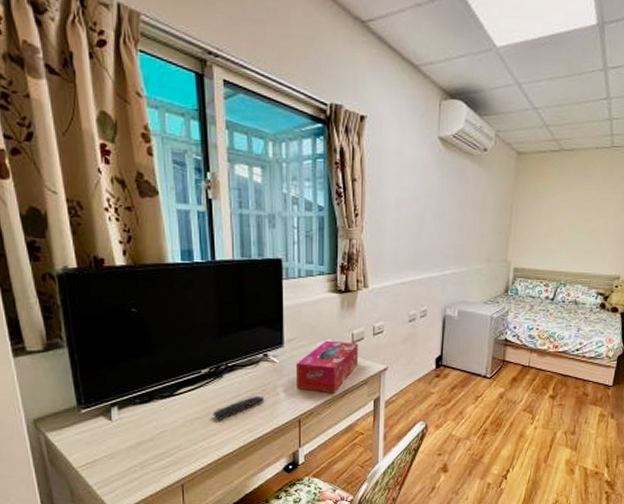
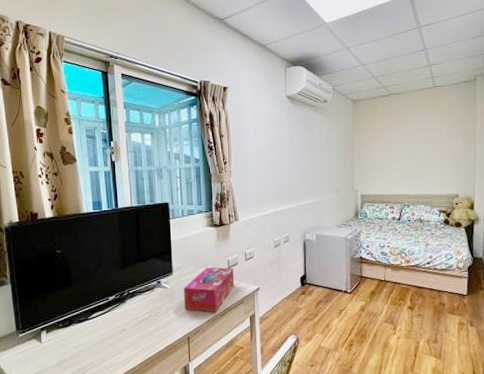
remote control: present [212,396,264,420] -> none [118,317,159,339]

